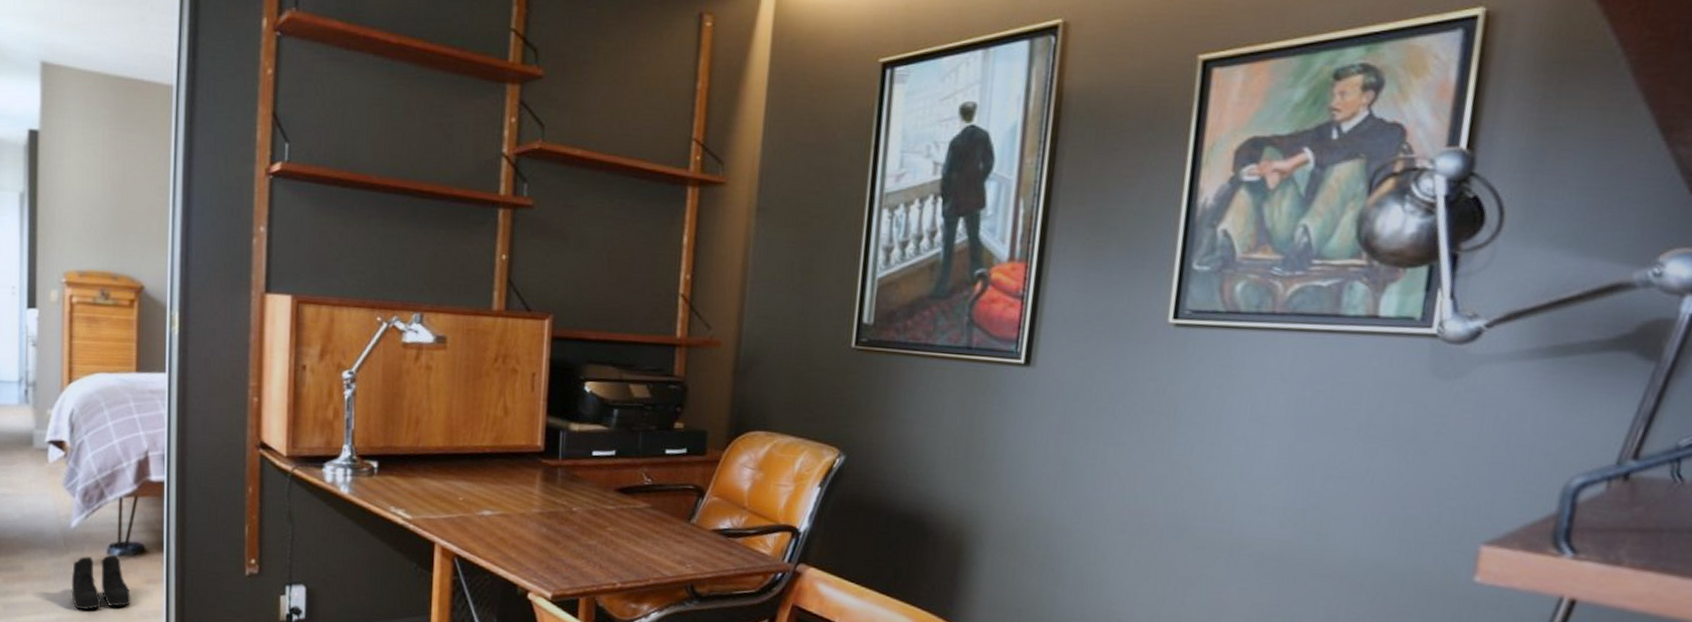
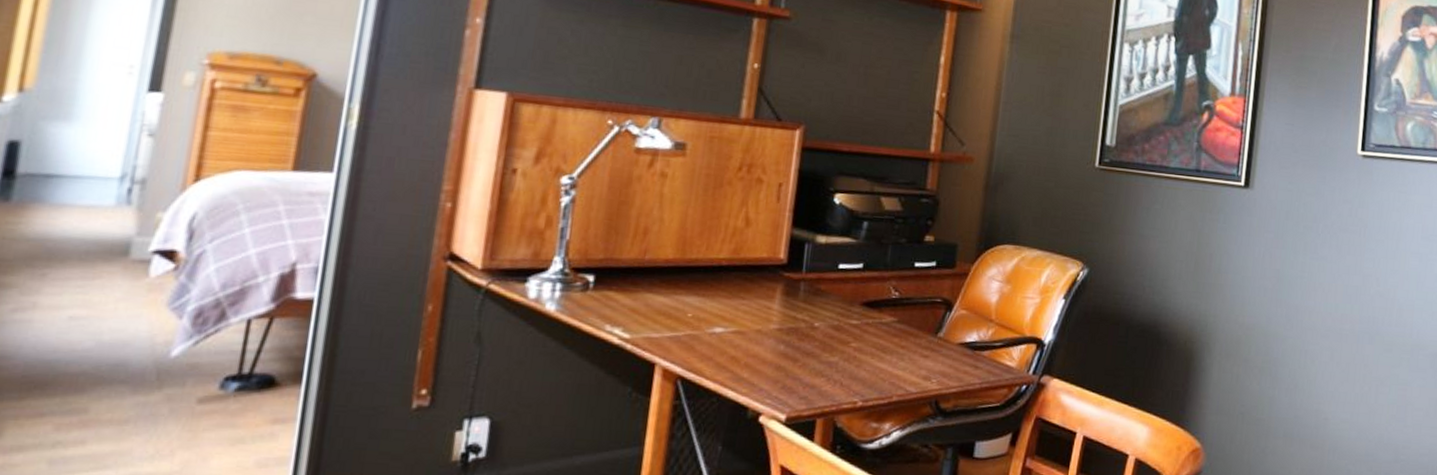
boots: present [71,554,132,610] -> none [157,389,247,461]

